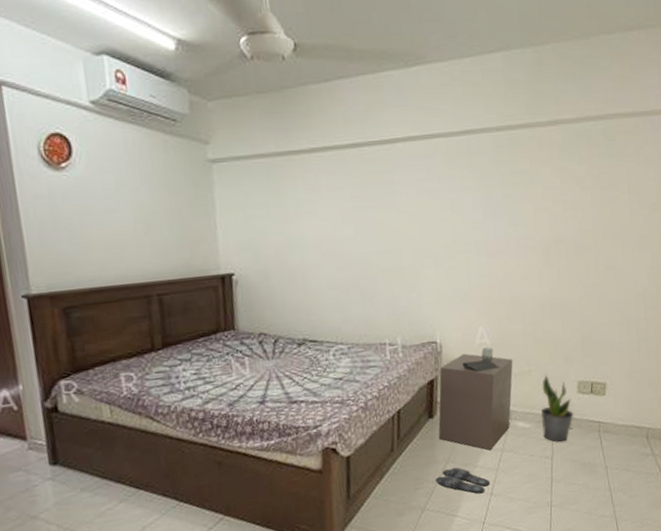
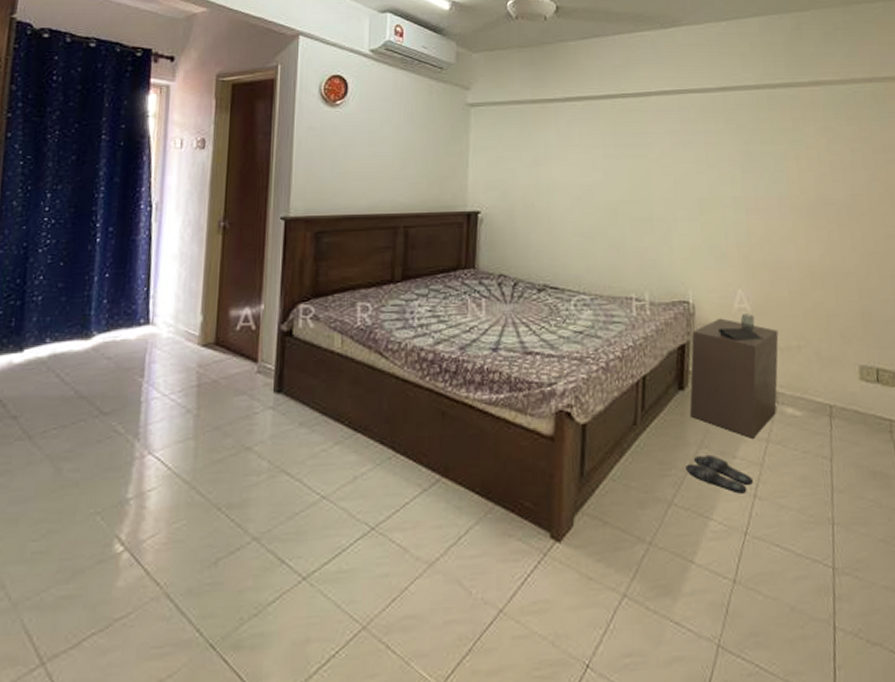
potted plant: present [541,375,574,442] -> none [814,353,857,440]

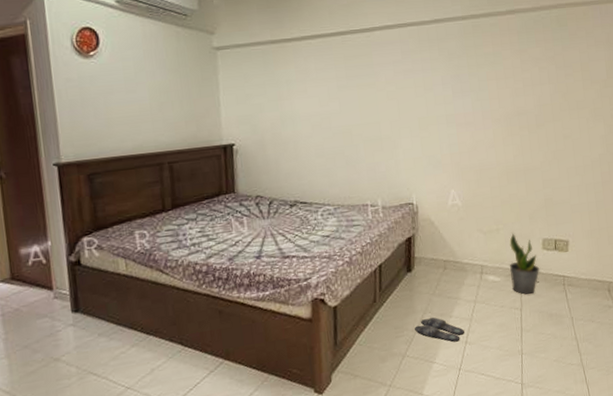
nightstand: present [689,314,779,439] -> none [416,208,483,302]
potted plant: none [814,353,857,440] -> present [509,233,540,295]

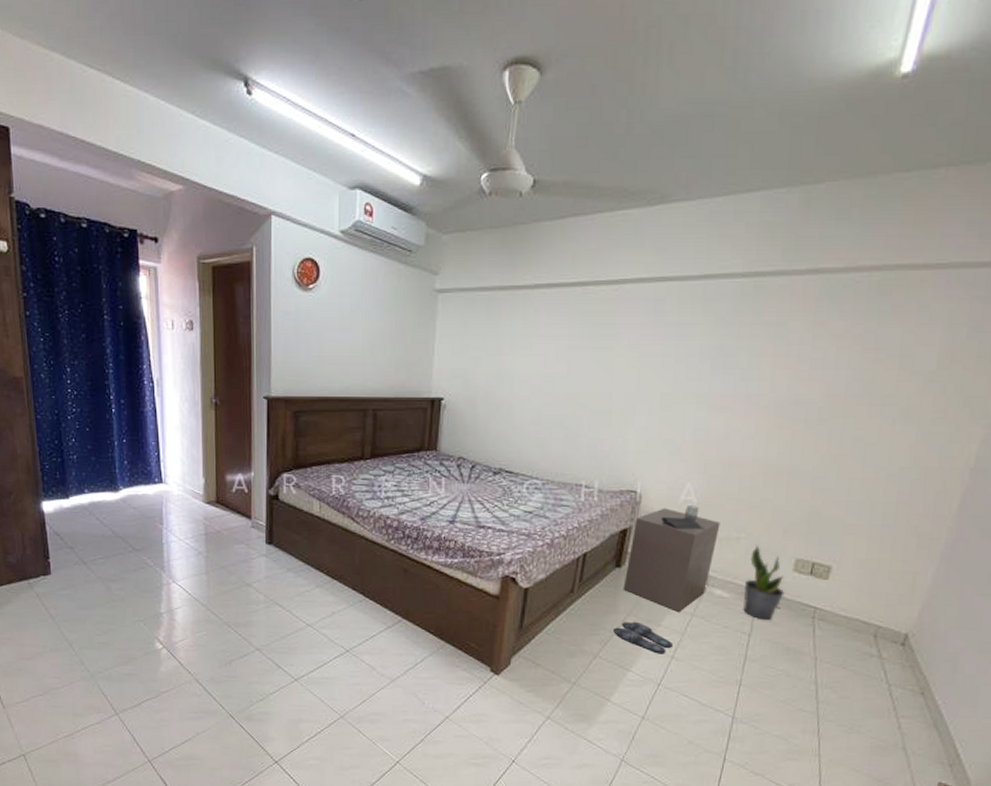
nightstand: none [416,208,483,302] -> present [623,505,720,612]

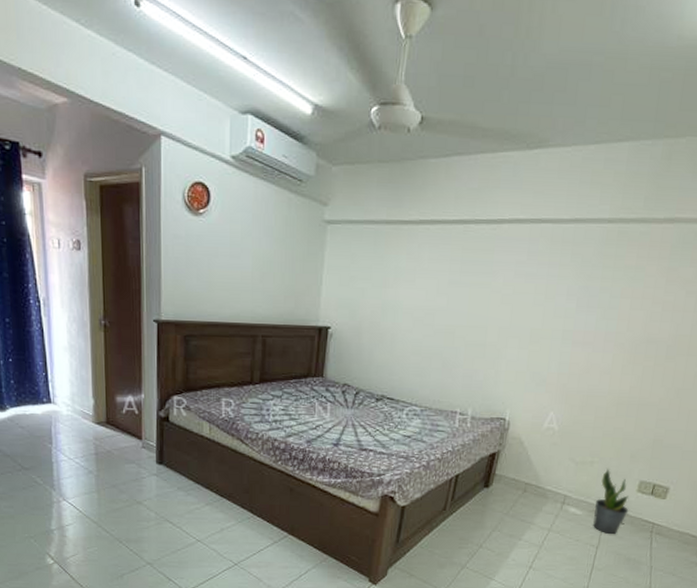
slippers: present [613,621,673,654] -> none [480,536,531,565]
nightstand: present [623,505,720,612] -> none [490,432,578,527]

